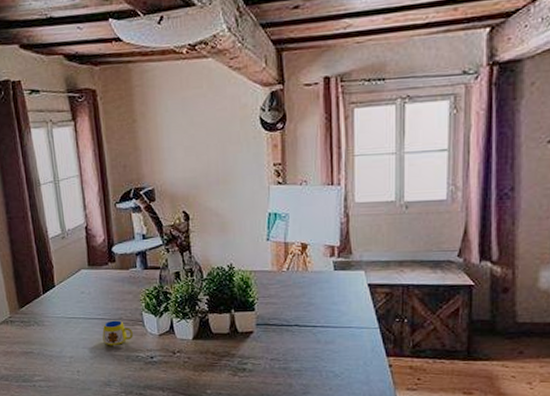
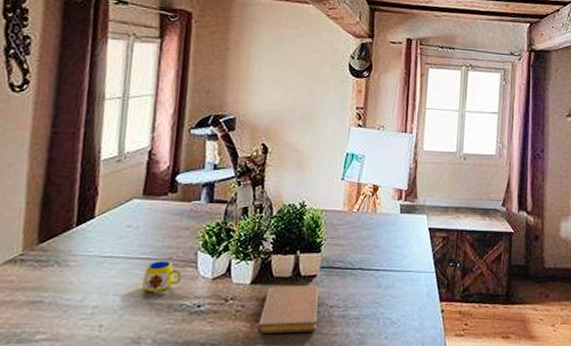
notebook: none [205,341,260,381] -> present [257,286,319,334]

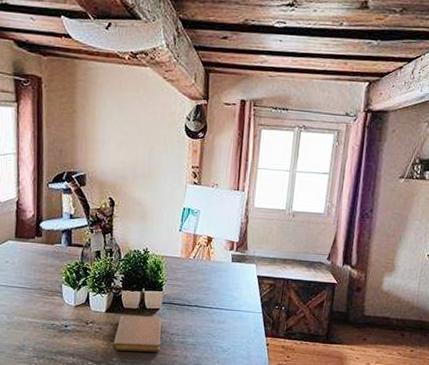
mug: present [142,261,182,294] -> none [22,290,51,315]

